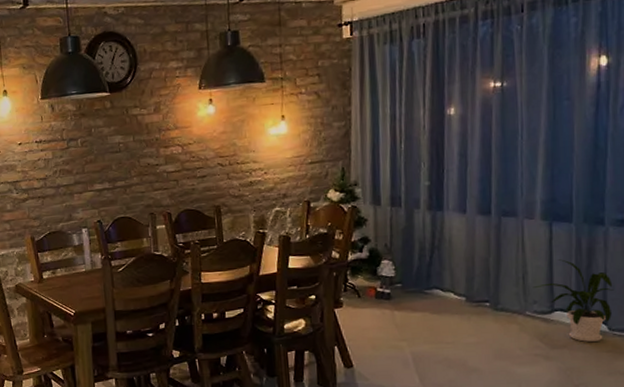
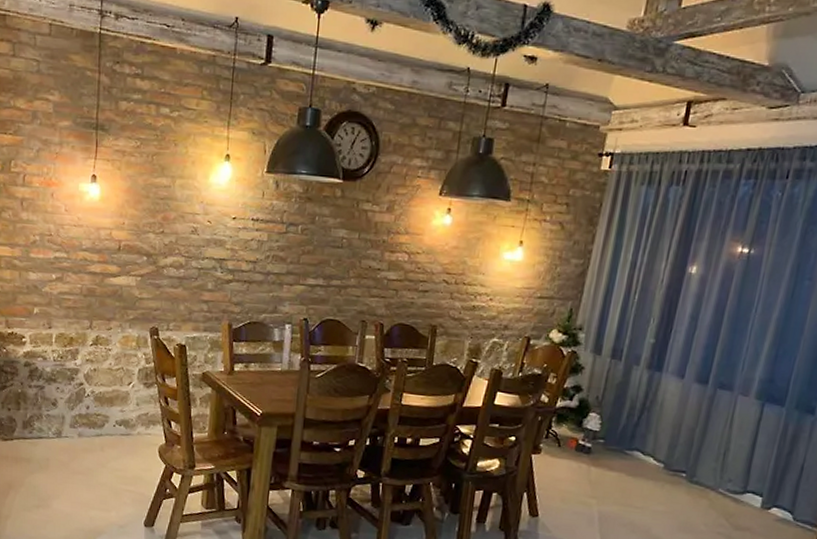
house plant: present [532,259,613,343] -> none [731,441,808,530]

